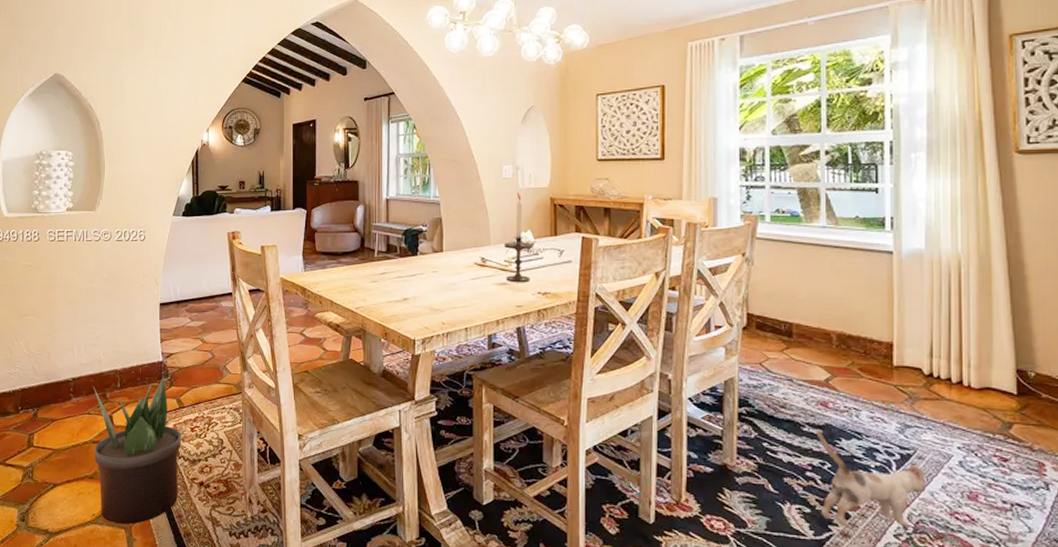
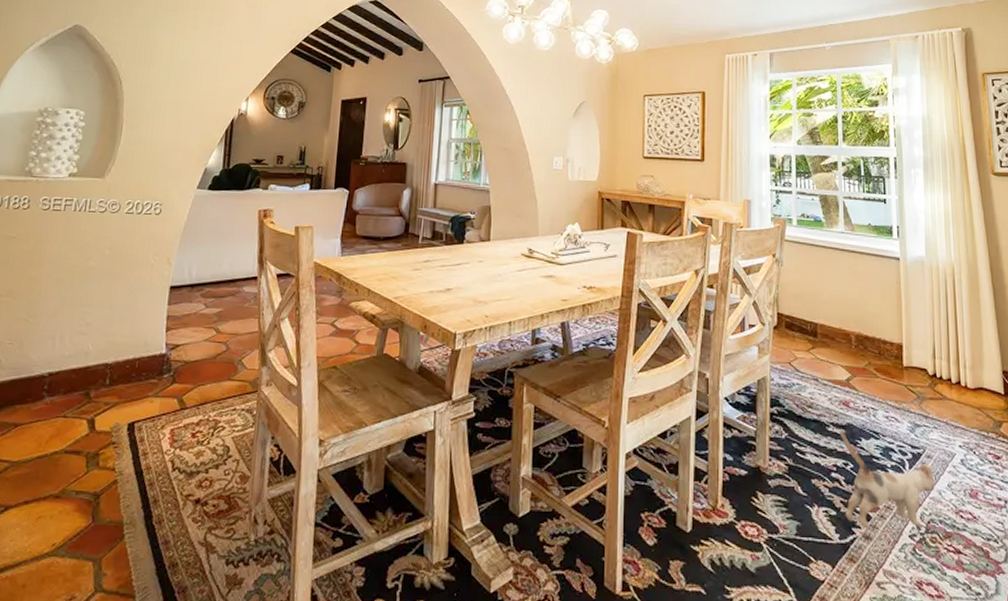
planter: present [92,376,181,524] -> none [64,371,179,555]
candlestick: present [504,192,533,283] -> none [552,184,580,277]

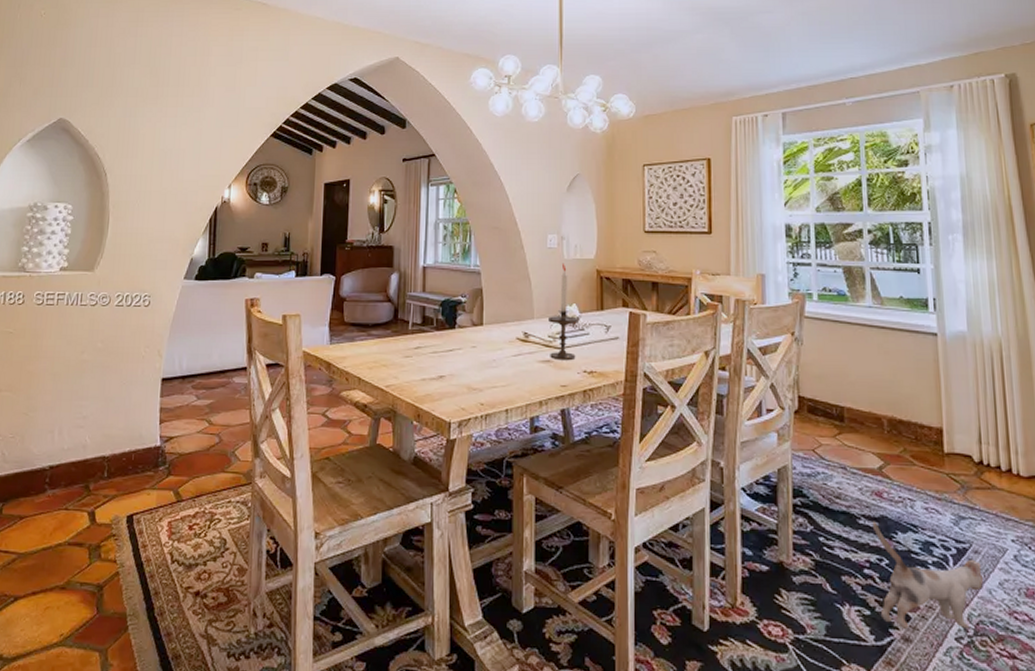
candlestick: none [552,184,580,277] -> present [548,263,578,361]

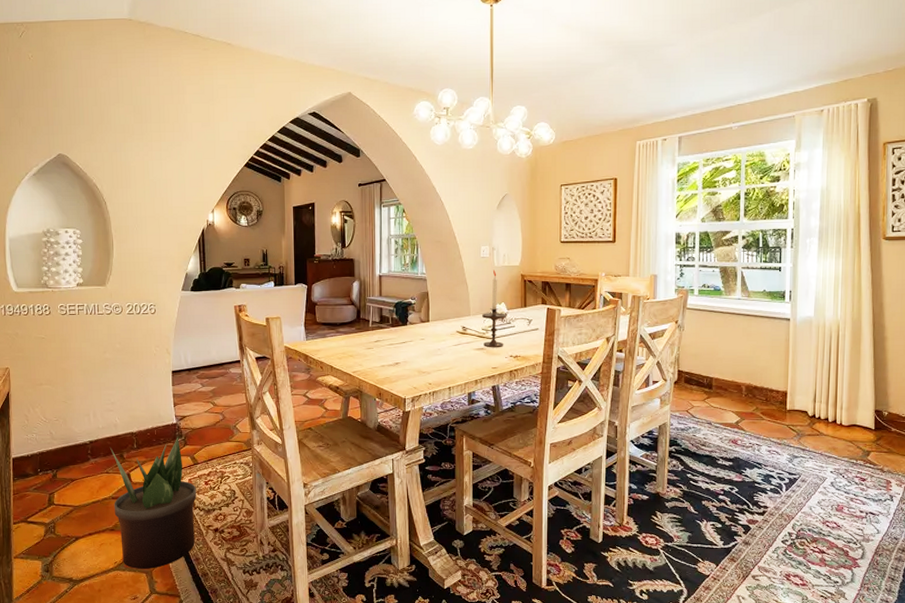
planter: none [68,464,177,646] -> present [109,437,196,569]
pet: present [872,521,983,630] -> none [728,461,806,536]

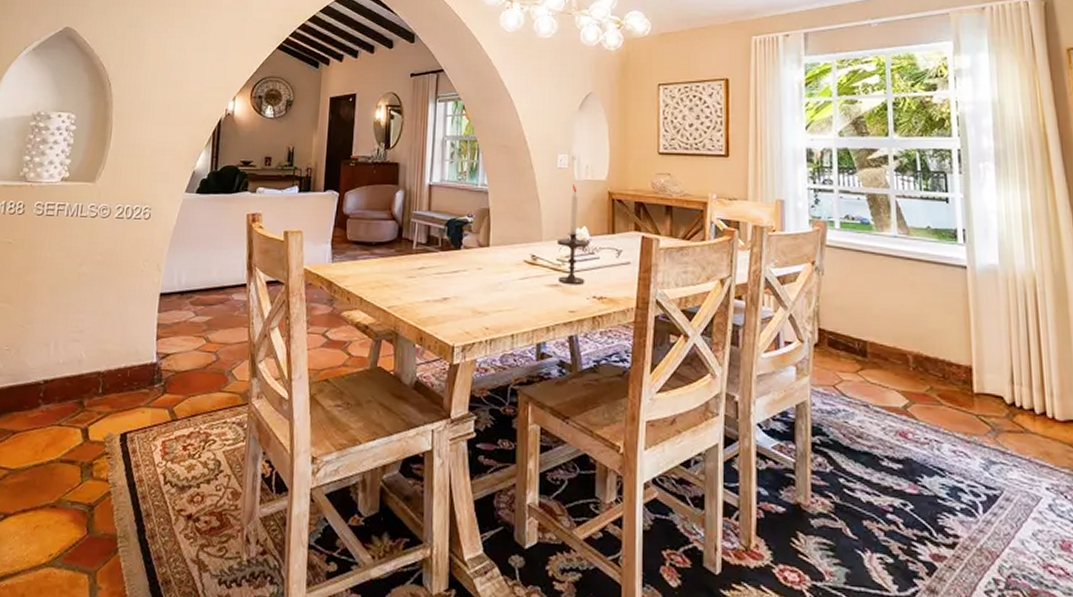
planter: present [109,437,196,569] -> none [59,381,171,568]

